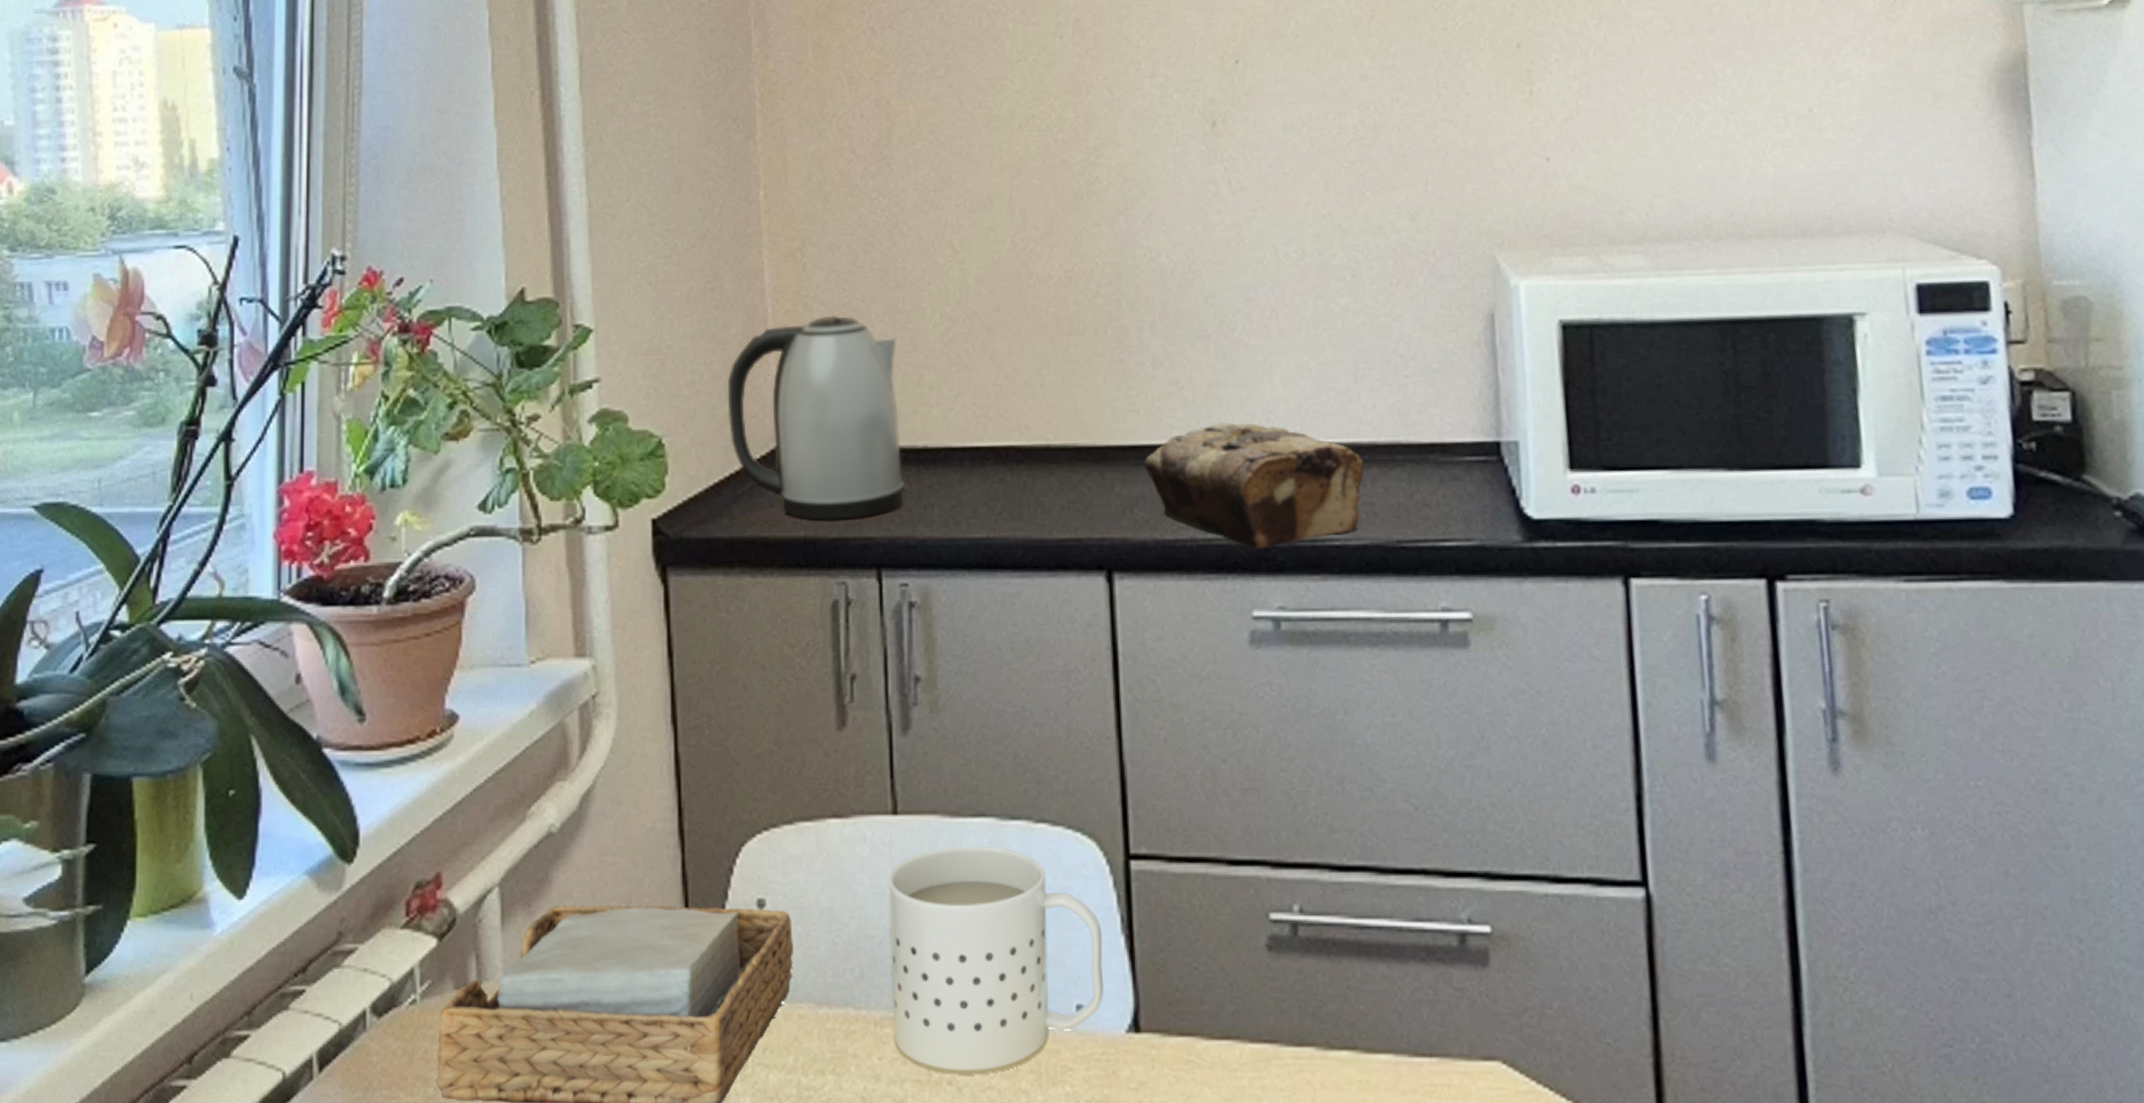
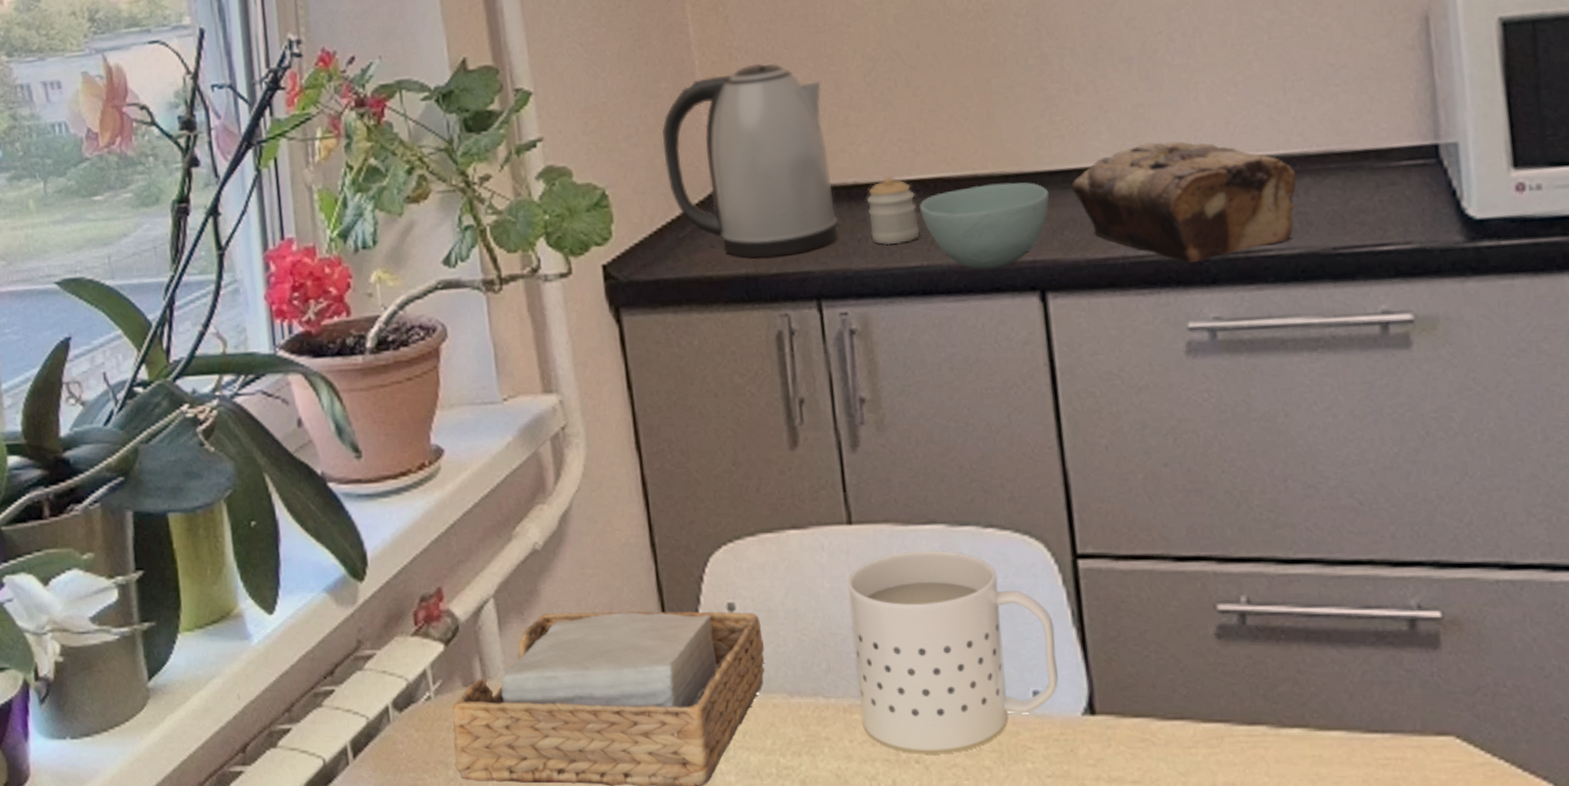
jar: none [935,441,988,514] -> present [866,176,920,245]
bowl: none [990,455,1121,547] -> present [920,182,1050,271]

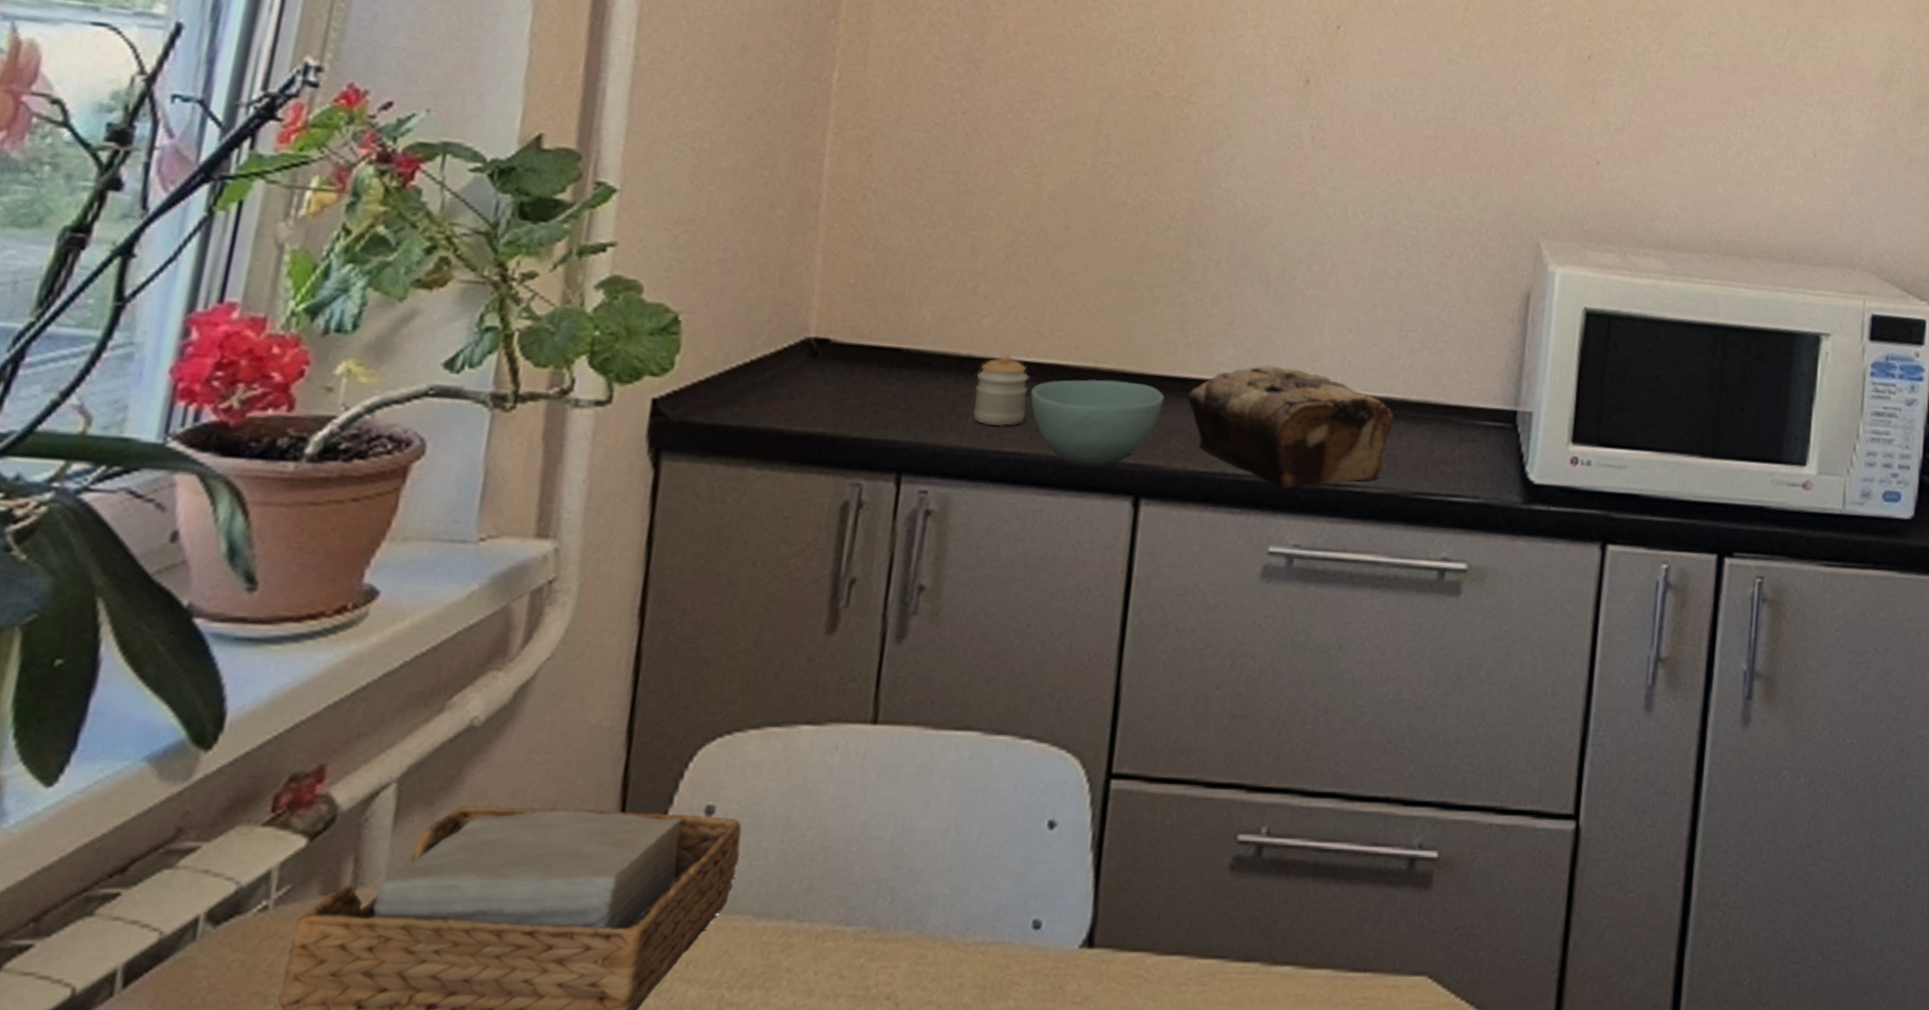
kettle: present [662,63,838,259] -> none [757,210,957,421]
mug: present [847,550,1059,754] -> none [834,758,1072,990]

